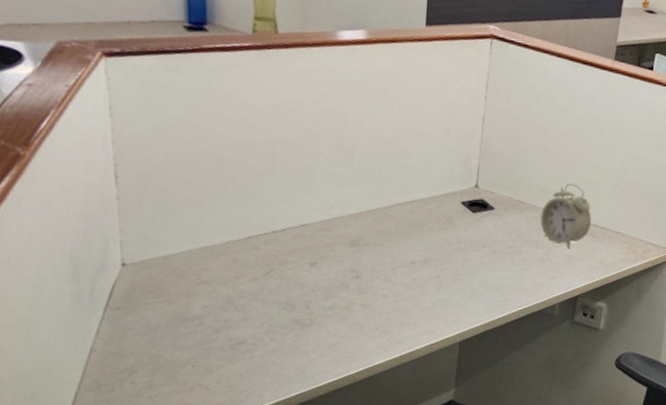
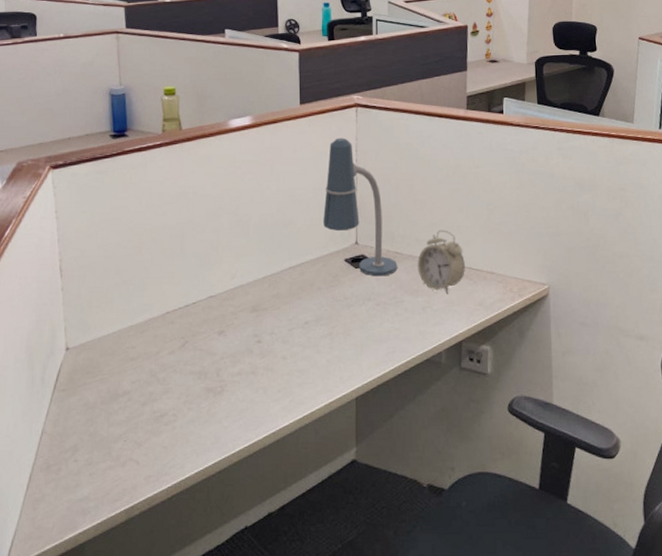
desk lamp: none [441,70,520,224] -> present [323,137,398,277]

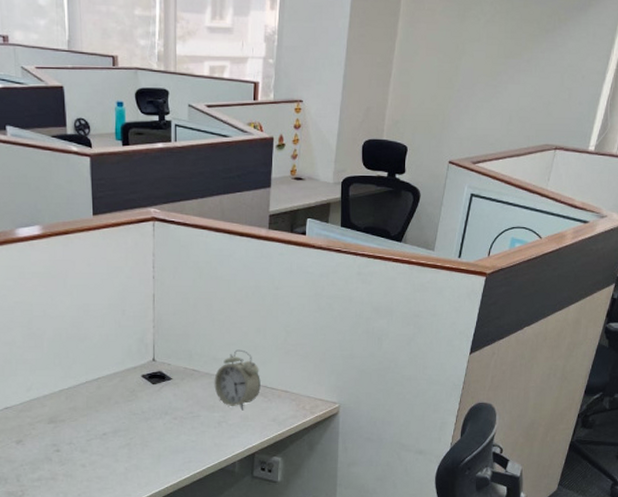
desk lamp: present [323,137,398,277] -> none [120,253,195,392]

